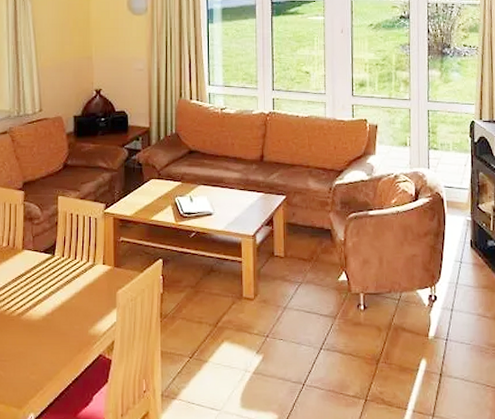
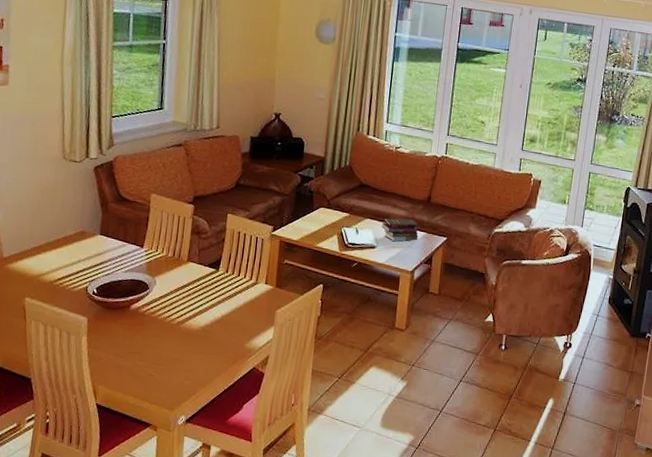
books: none [216,181,255,206] -> present [381,218,419,242]

